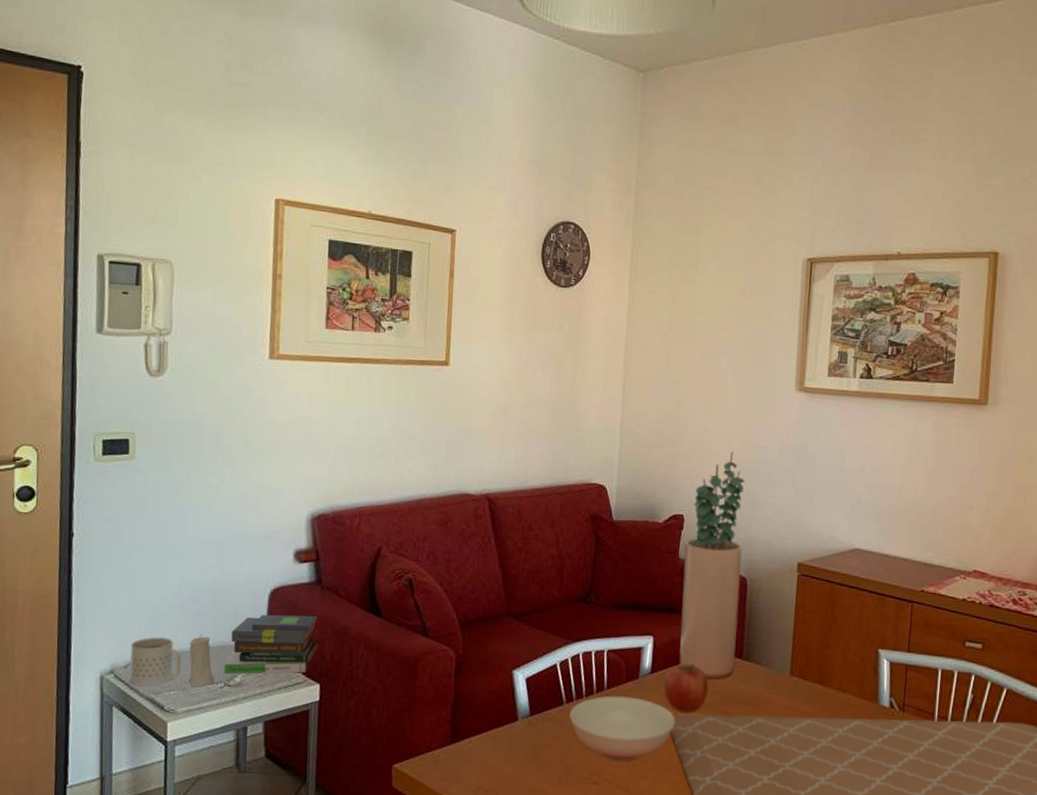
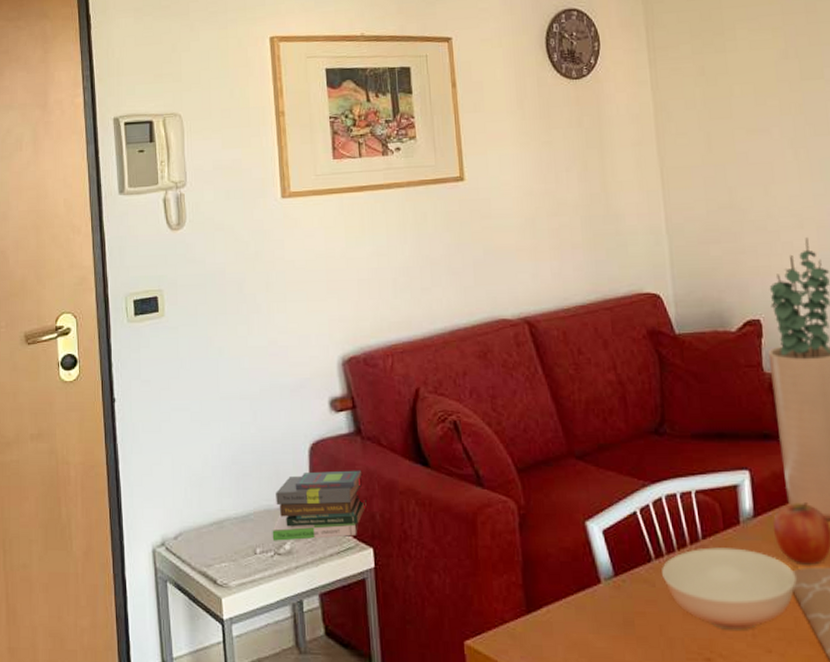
mug: present [129,637,182,687] -> none [178,504,230,559]
candle: present [188,634,215,687] -> none [235,497,265,557]

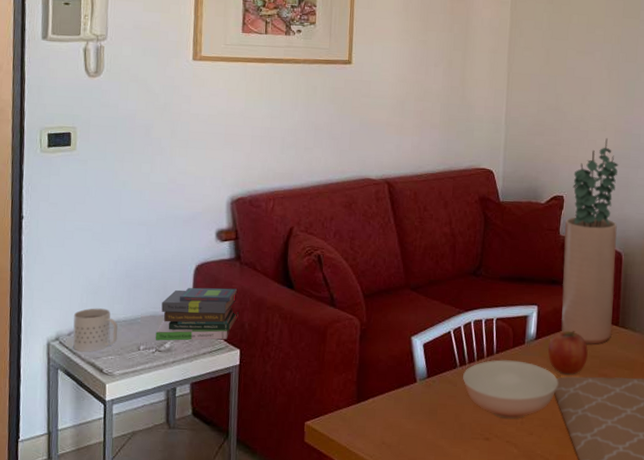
mug: none [178,504,230,559] -> present [72,308,118,352]

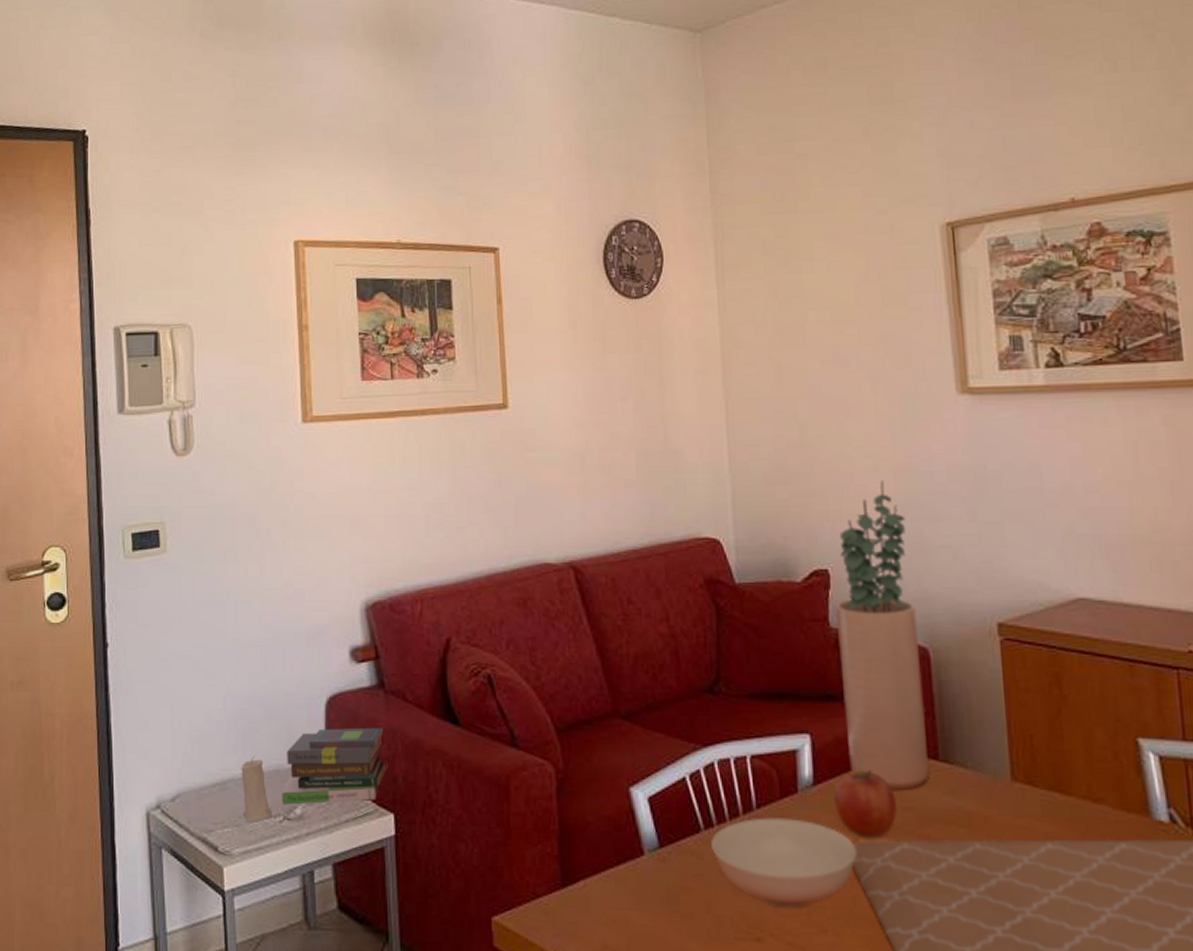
mug: present [72,308,118,352] -> none [176,762,234,824]
candle: none [124,305,148,353] -> present [241,756,273,823]

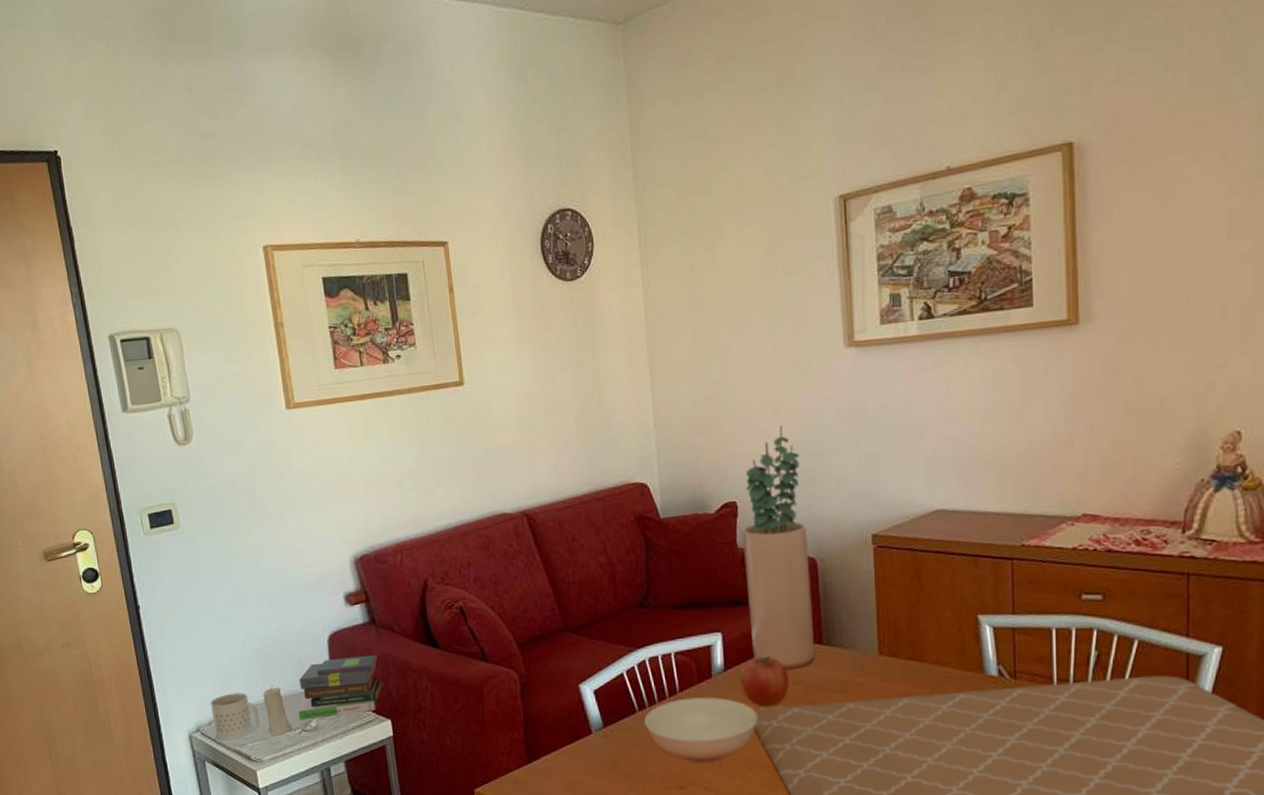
mug: none [176,762,234,824] -> present [210,692,260,741]

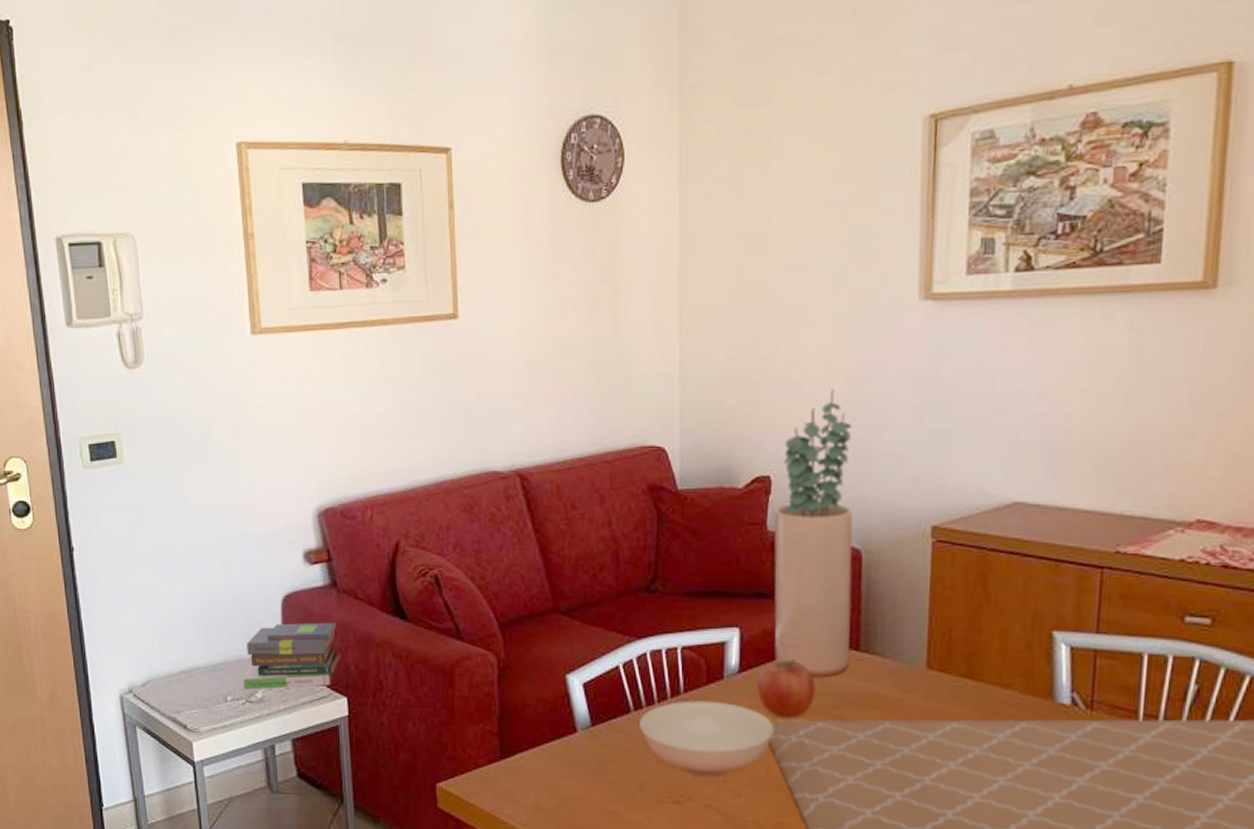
mug: present [210,692,260,741] -> none [145,653,200,706]
candle: present [263,685,293,736] -> none [205,647,236,705]

